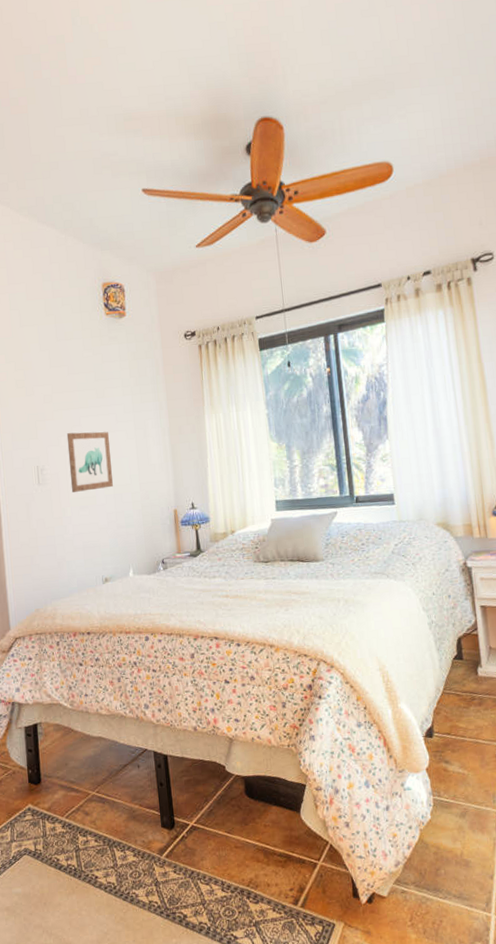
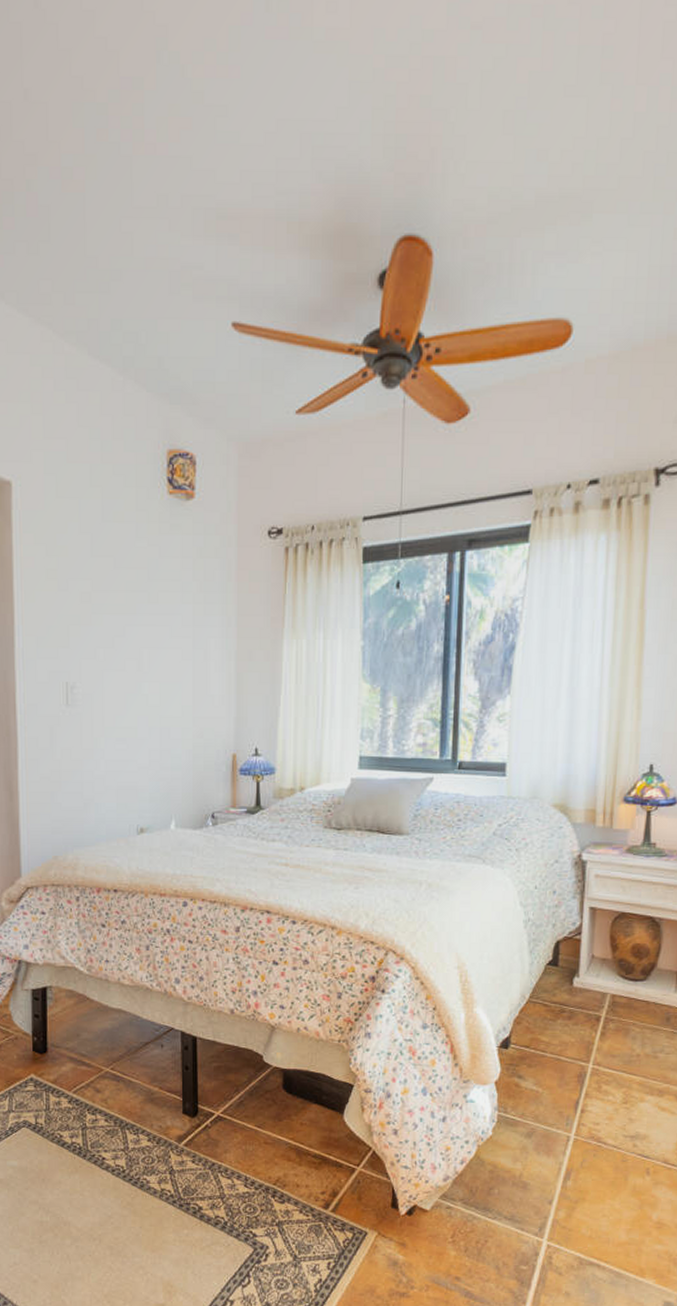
wall art: present [66,432,113,492] -> none [106,644,159,720]

